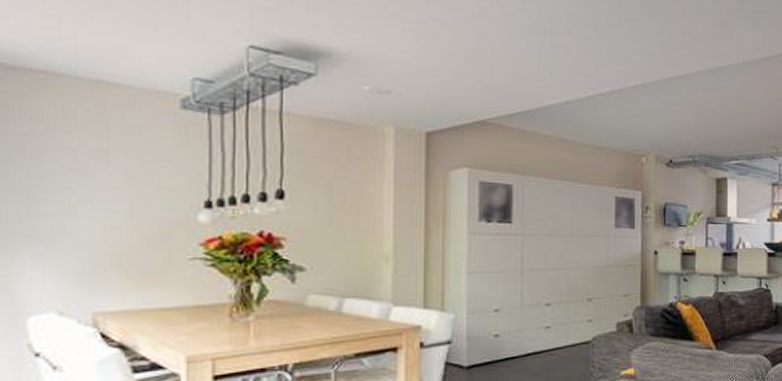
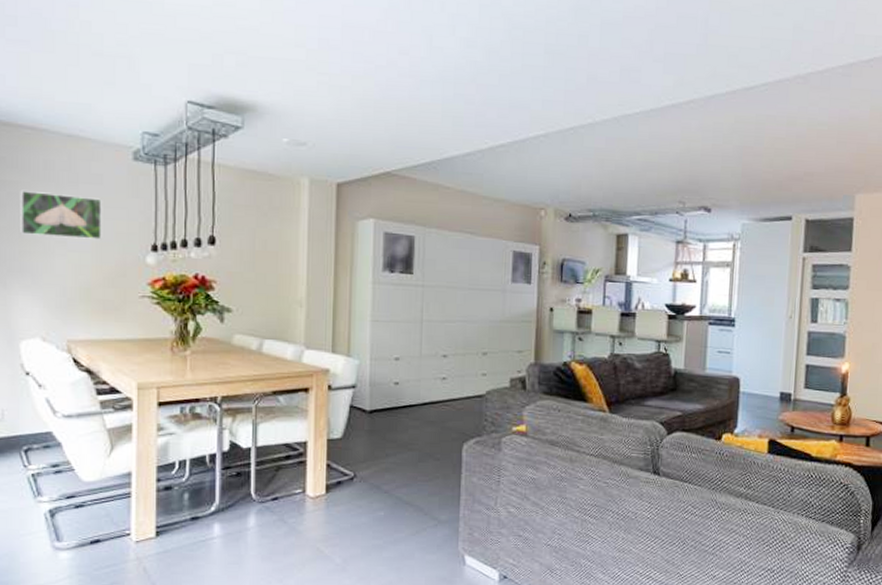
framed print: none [29,142,140,197] -> present [20,189,102,240]

